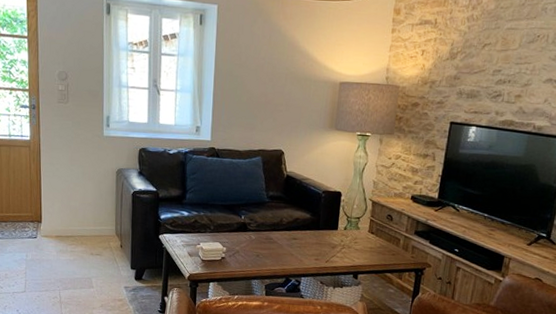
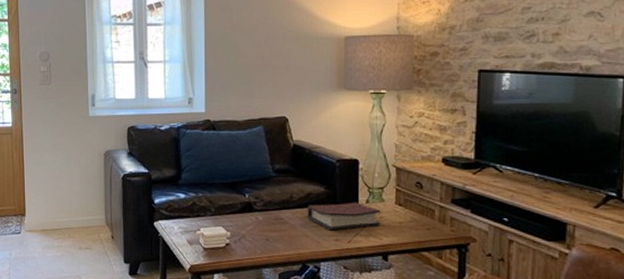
hardback book: none [293,228,356,251] -> present [307,202,381,231]

